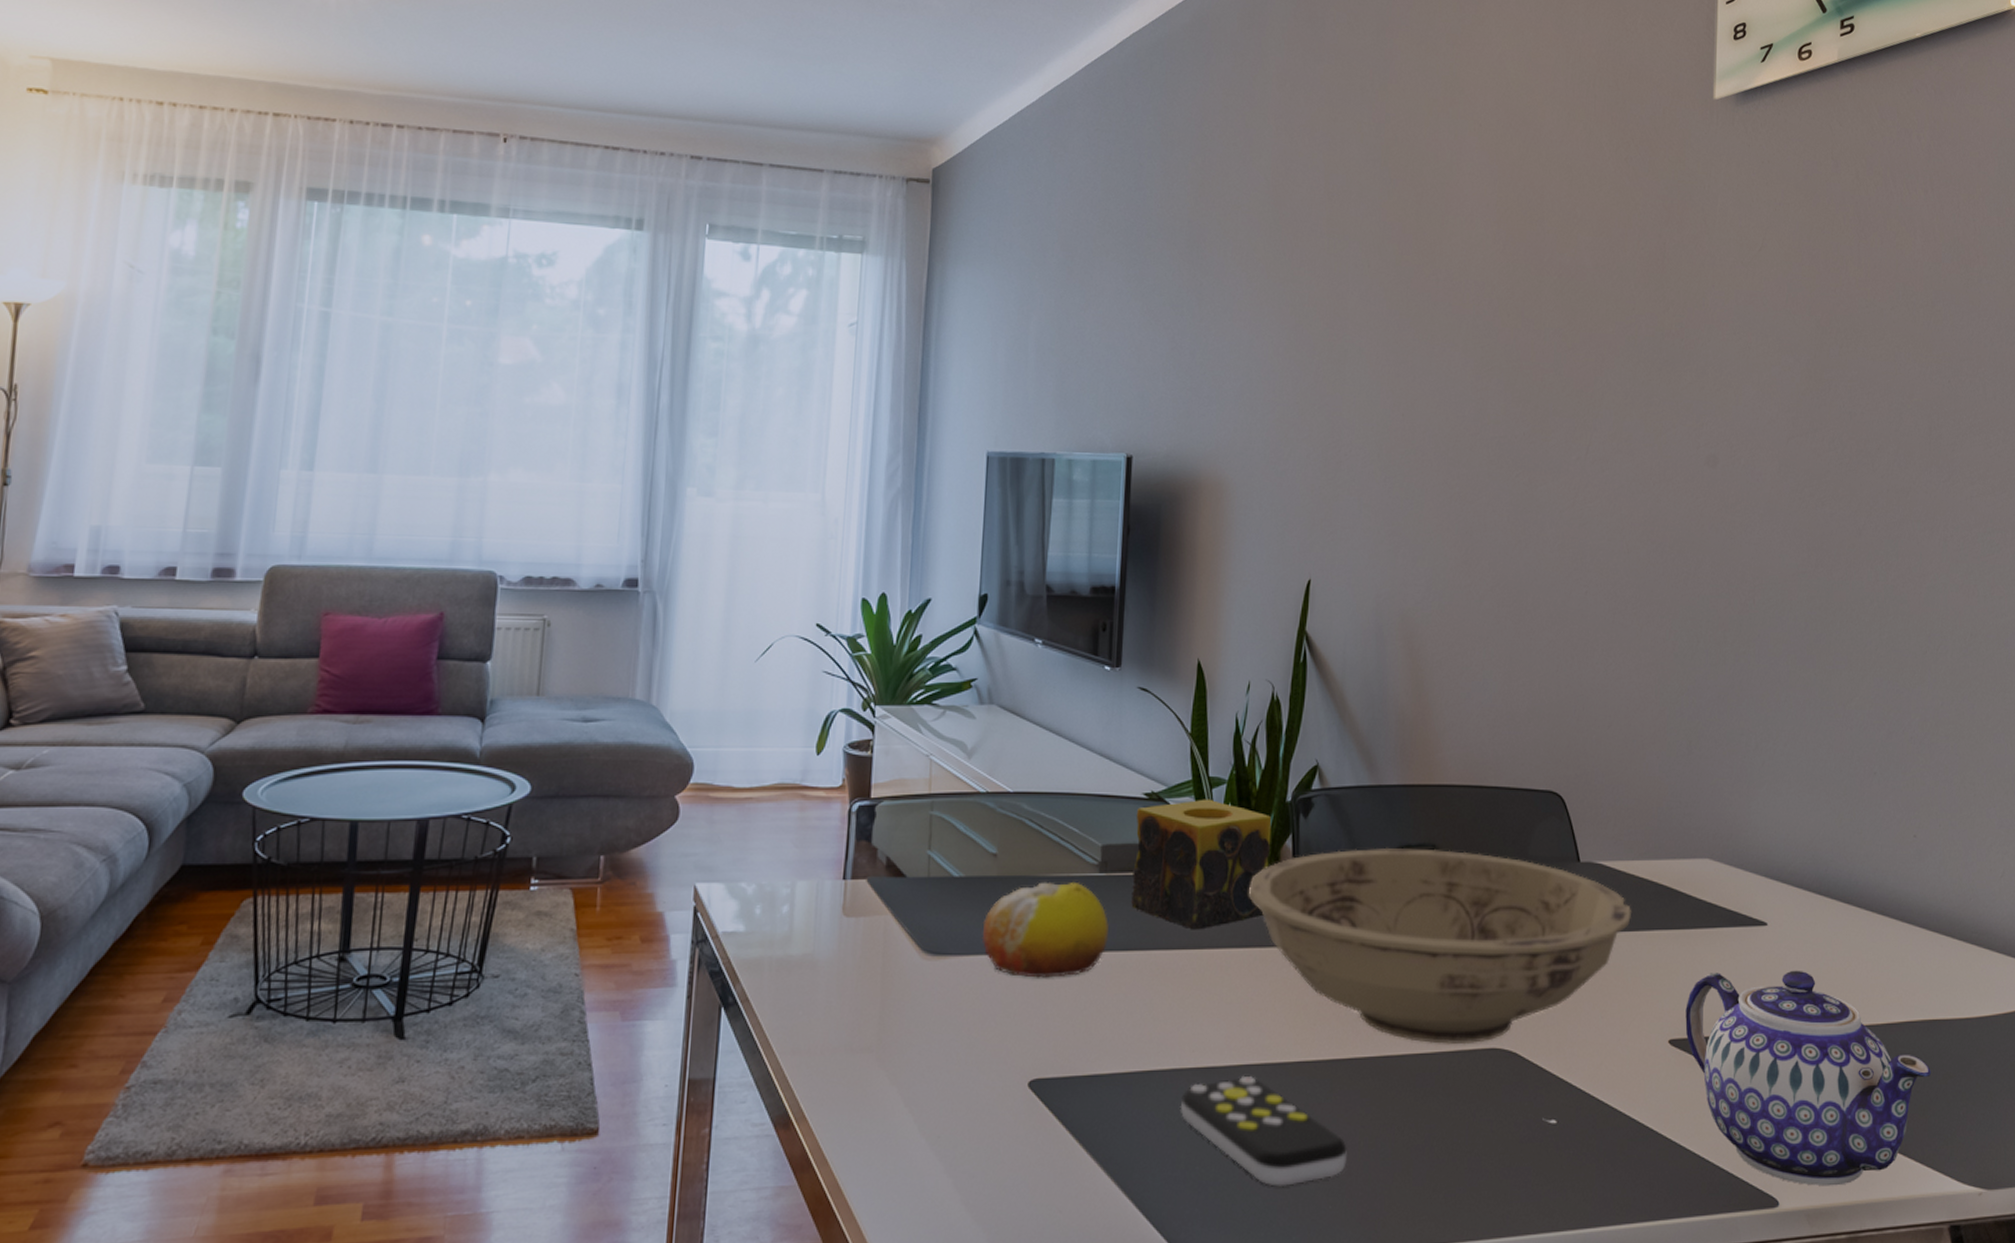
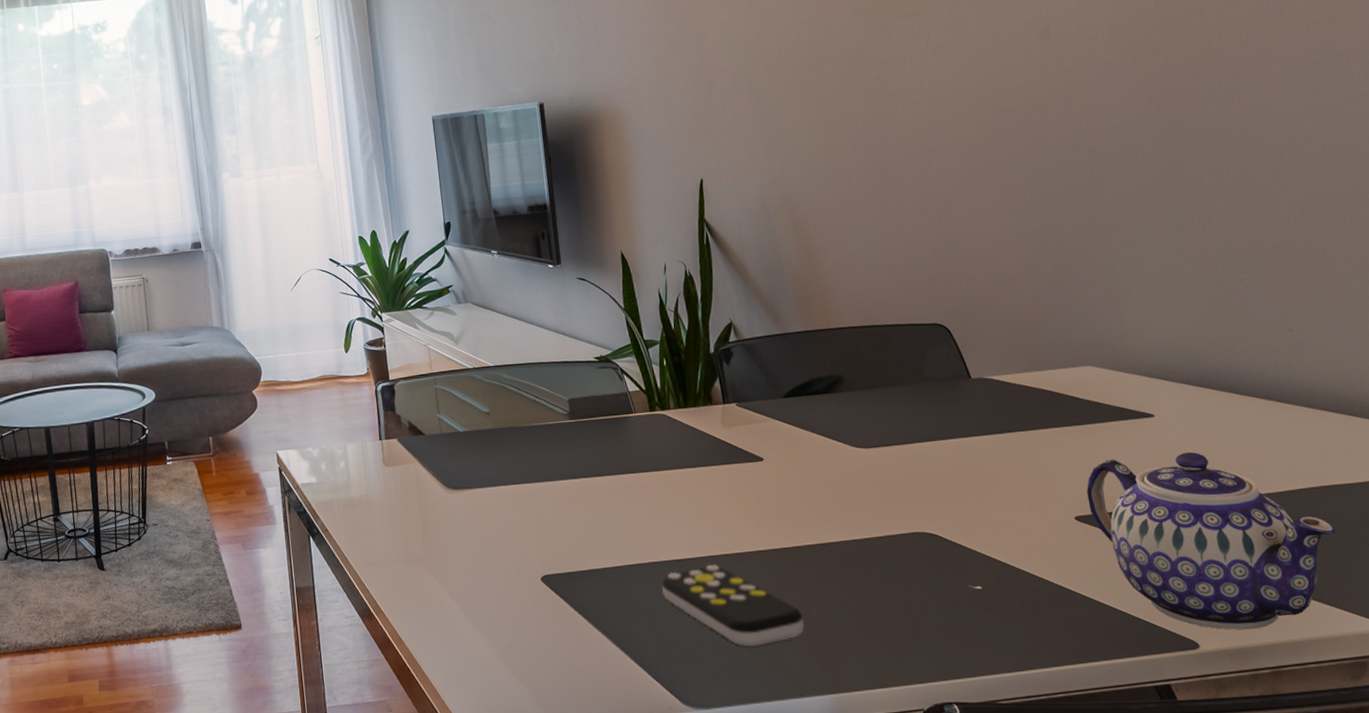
fruit: present [981,881,1109,978] -> none [487,428,585,501]
candle: present [1131,799,1272,930] -> none [591,357,706,457]
bowl: present [1249,847,1632,1045] -> none [690,378,1025,532]

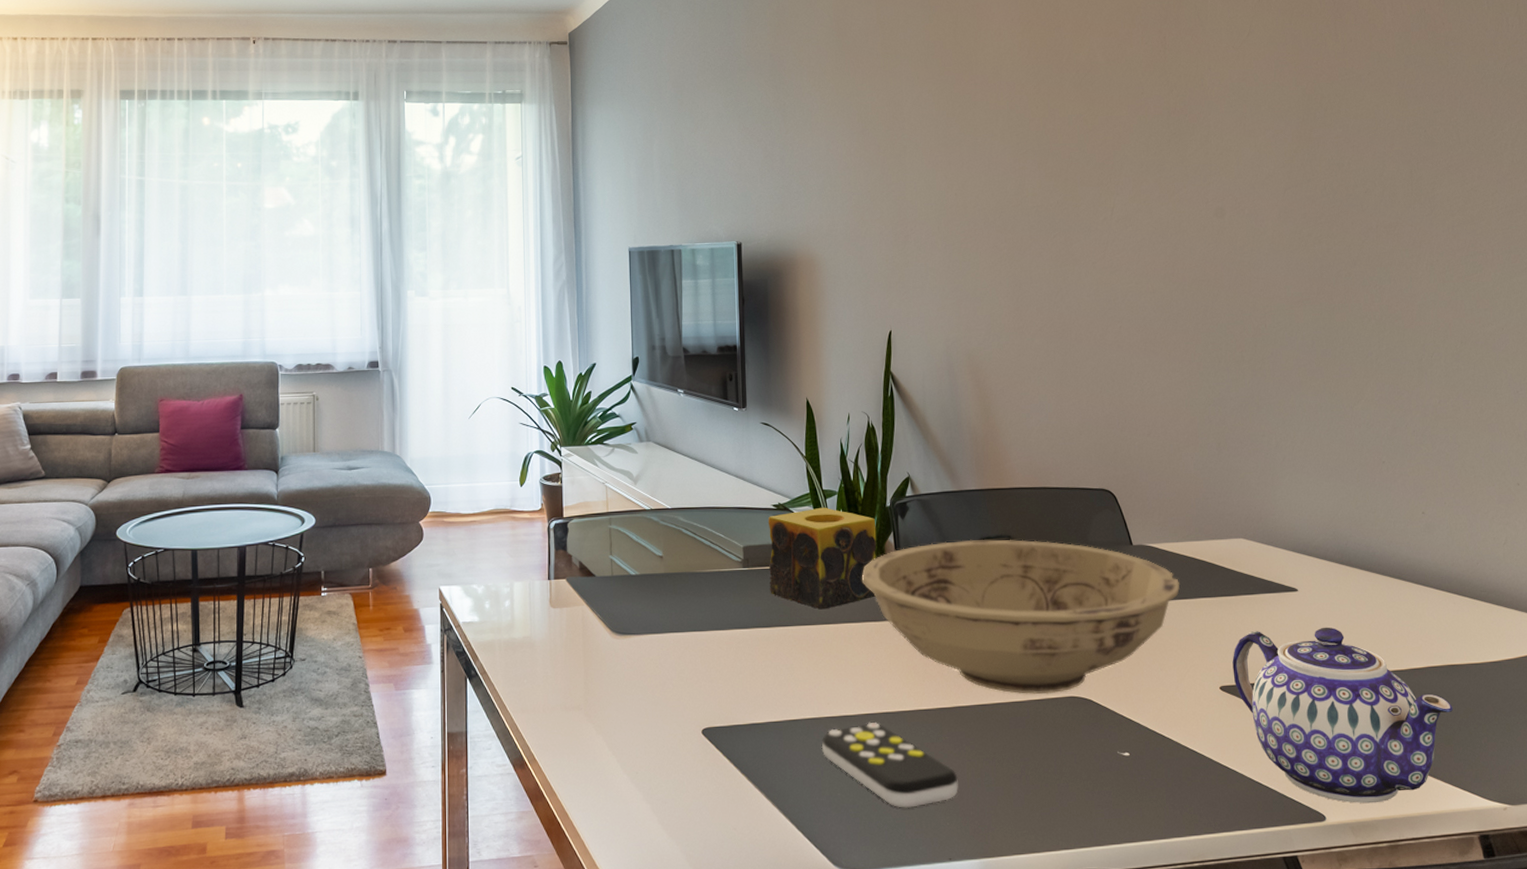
candle: none [591,357,706,457] -> present [768,507,877,610]
bowl: none [690,378,1025,532] -> present [862,539,1180,694]

